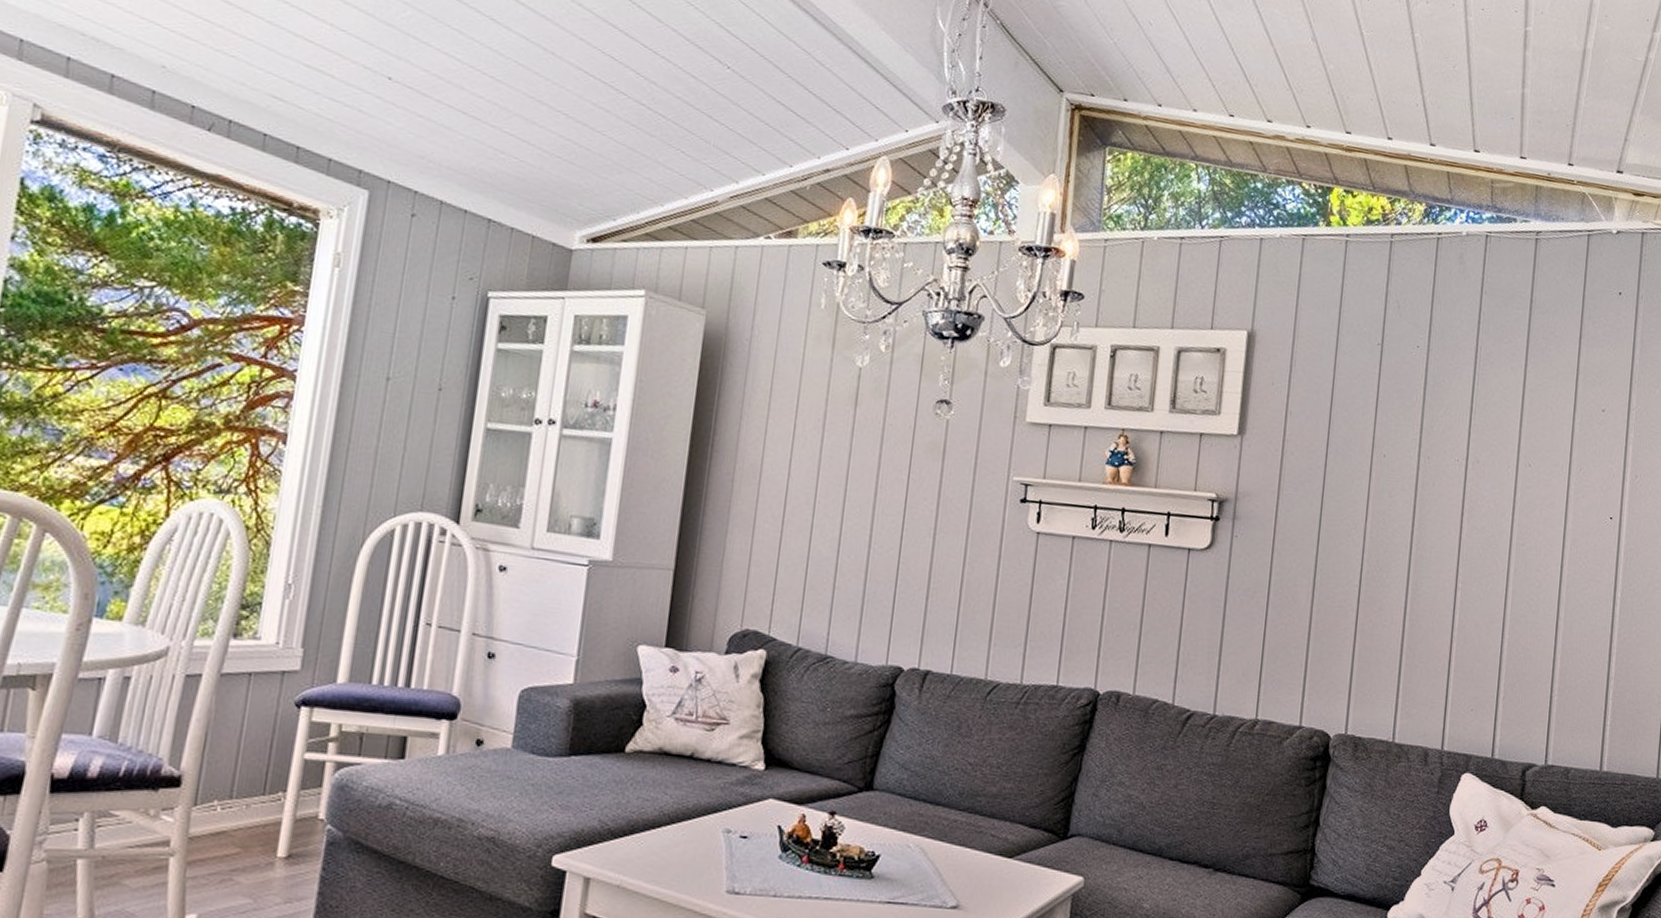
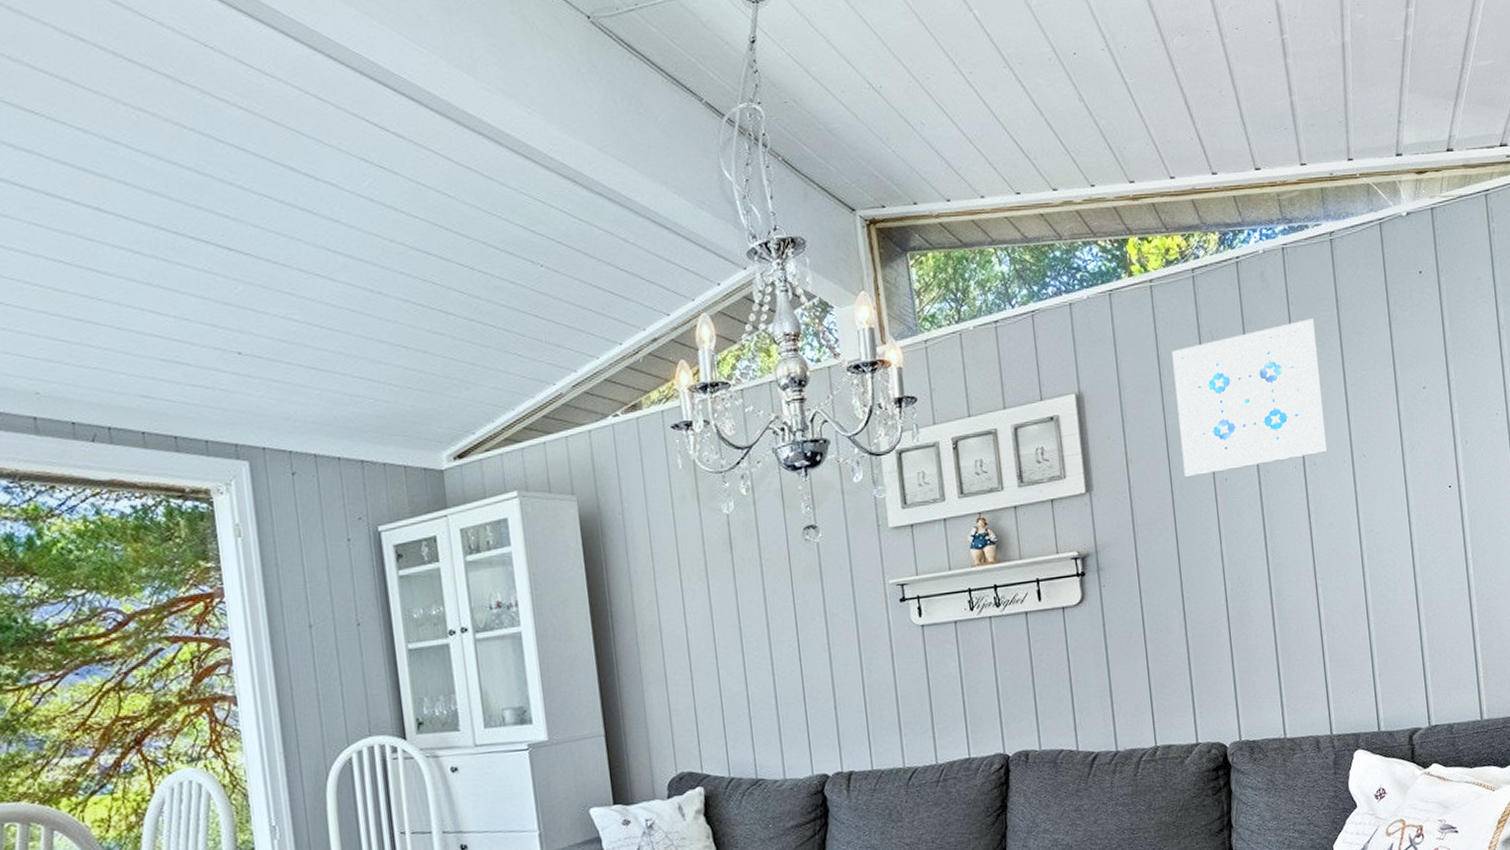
wall art: none [1342,311,1504,453] -> present [1172,318,1327,478]

